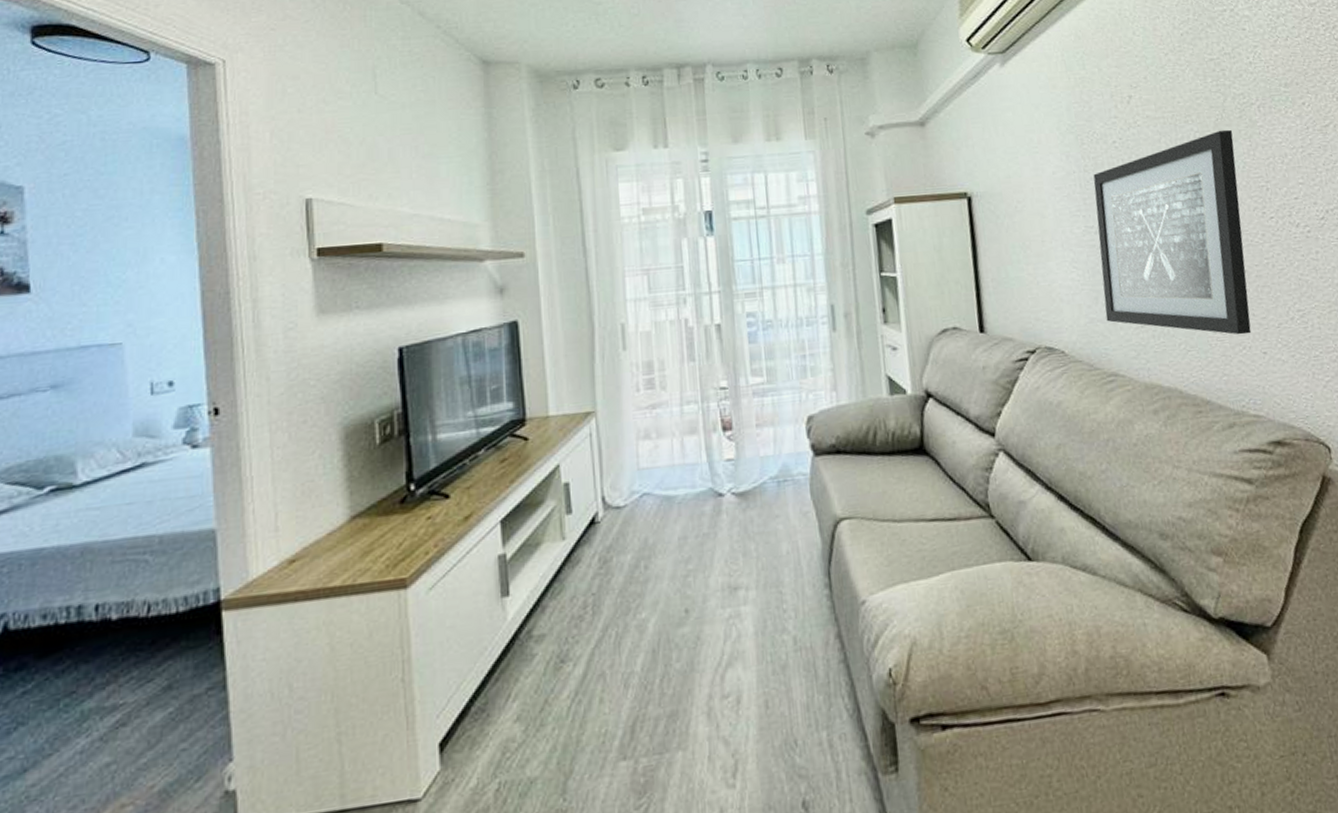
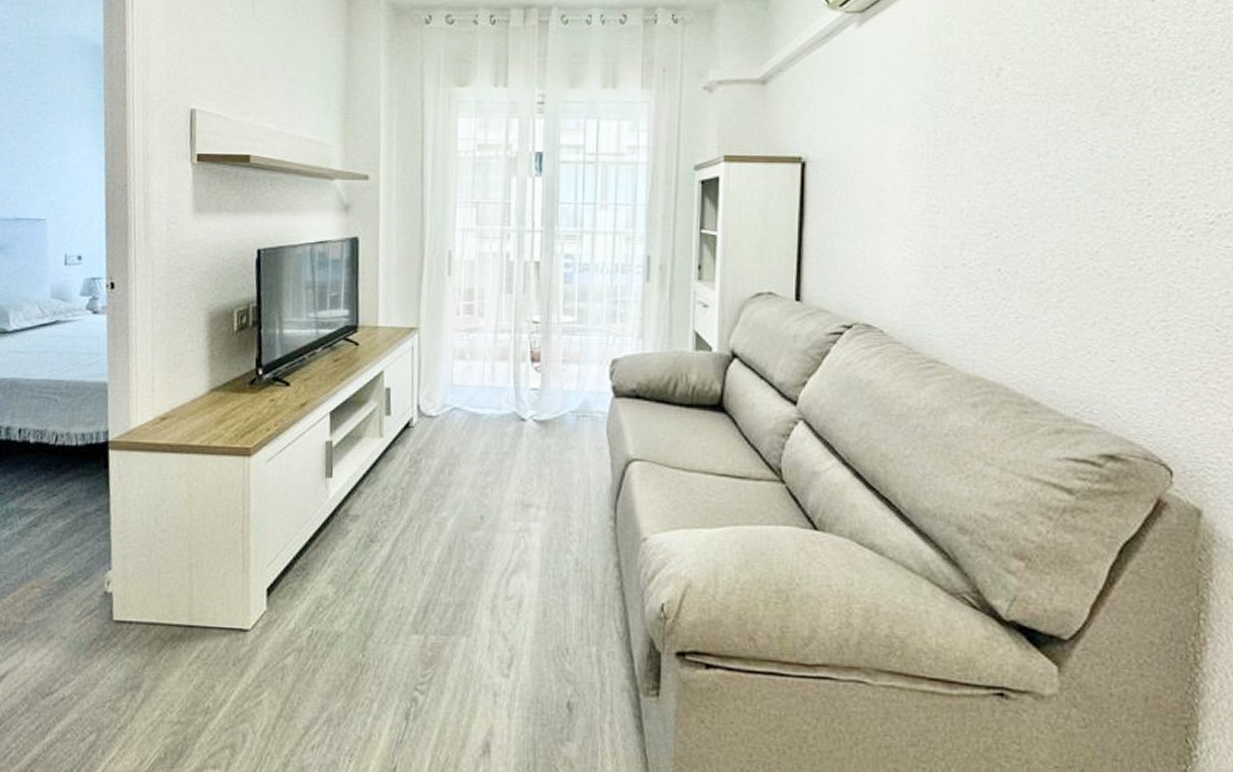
wall art: present [1093,130,1252,335] -> none [934,115,1118,339]

